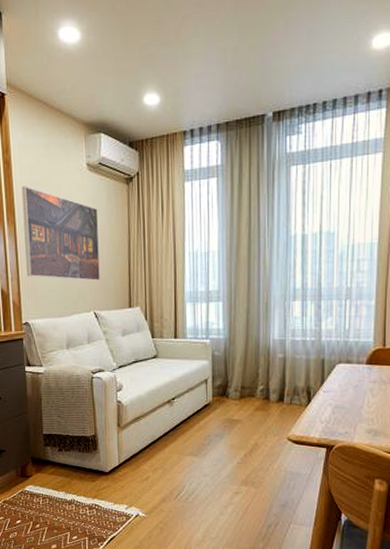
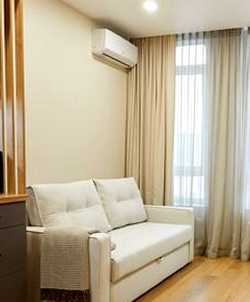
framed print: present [21,185,100,282] -> none [31,66,100,154]

